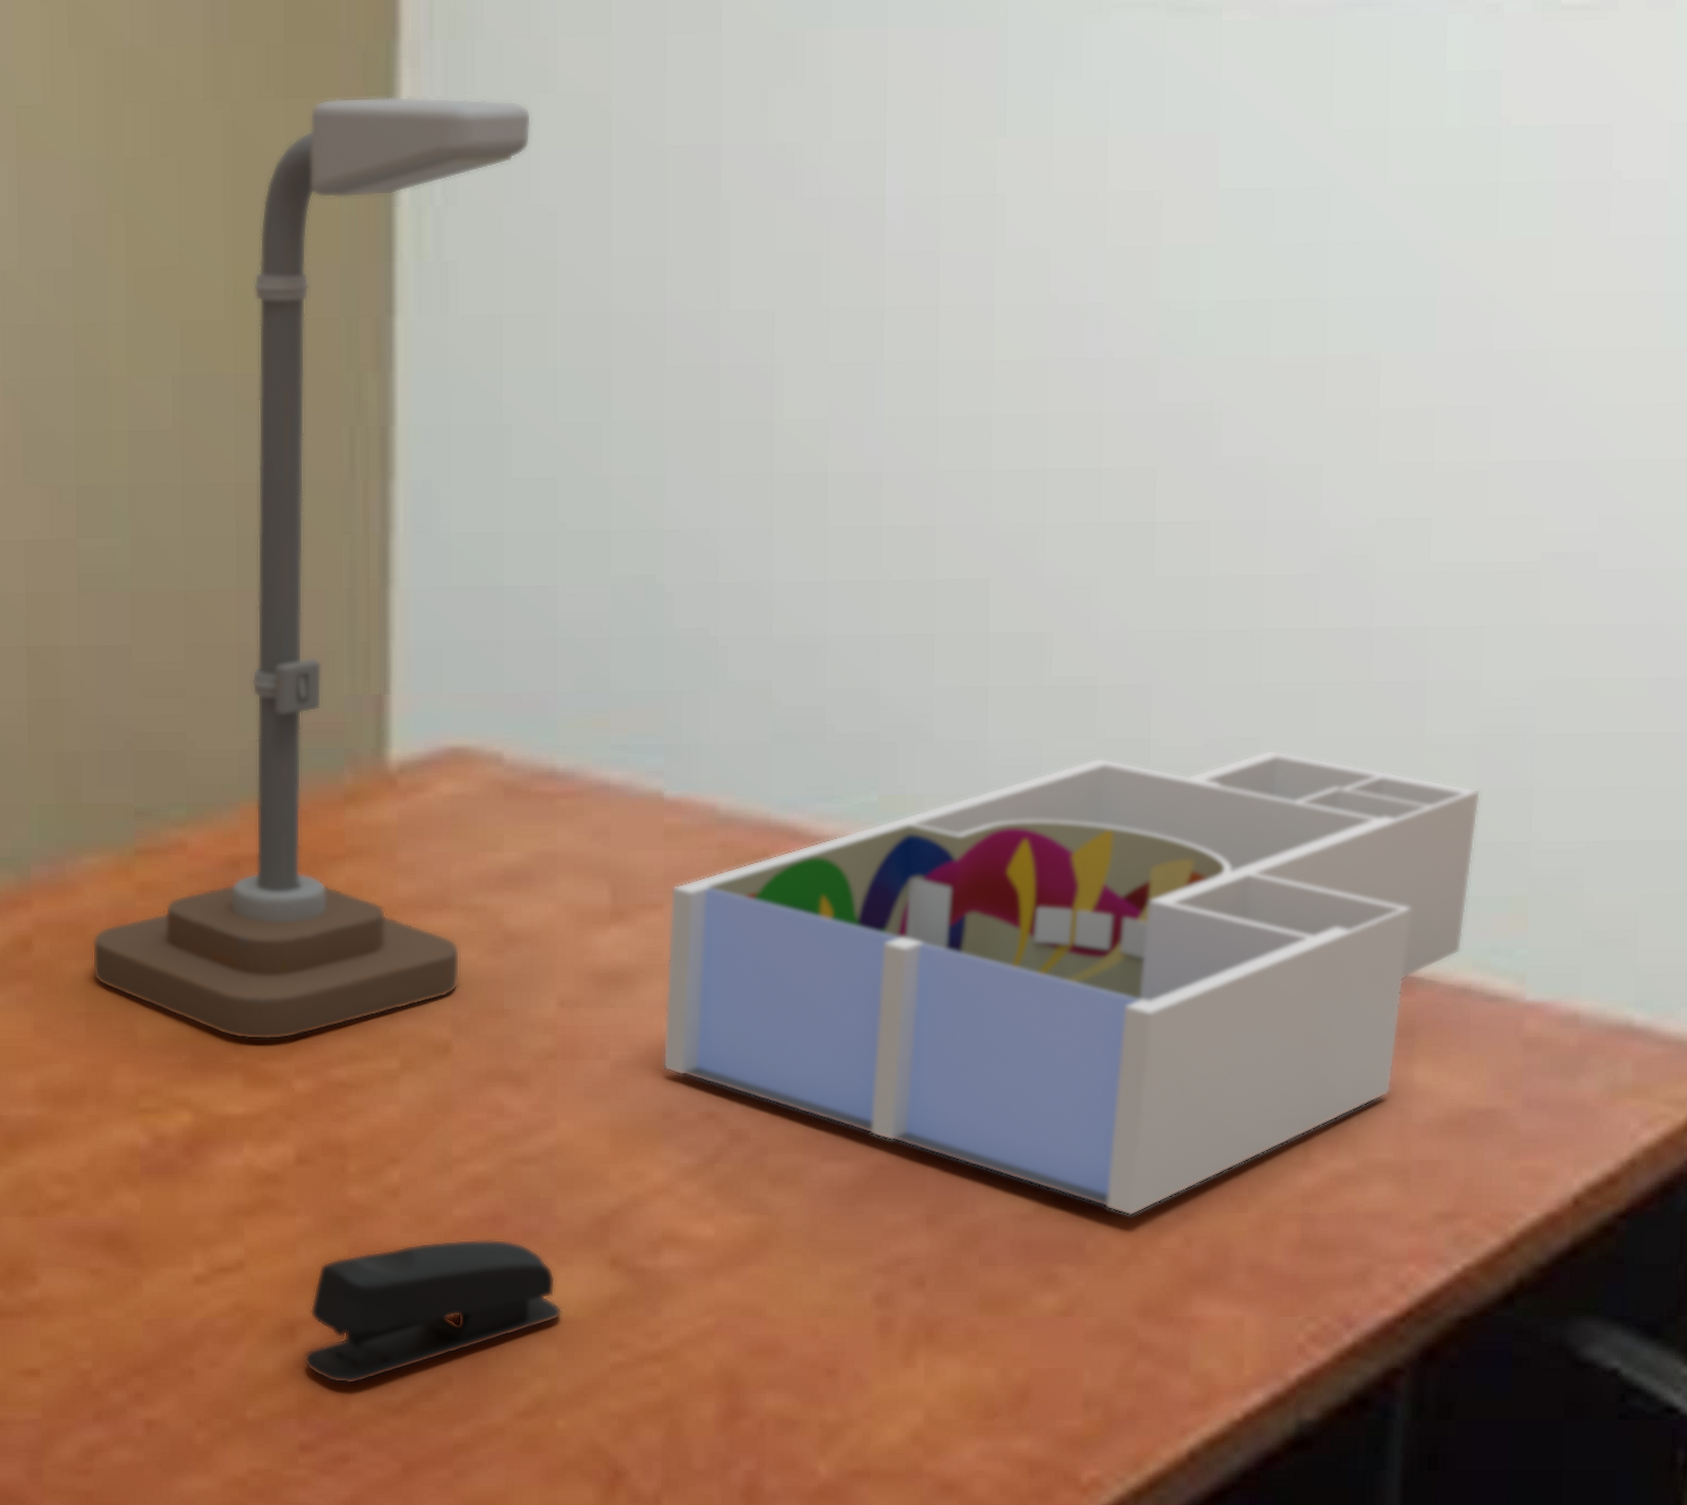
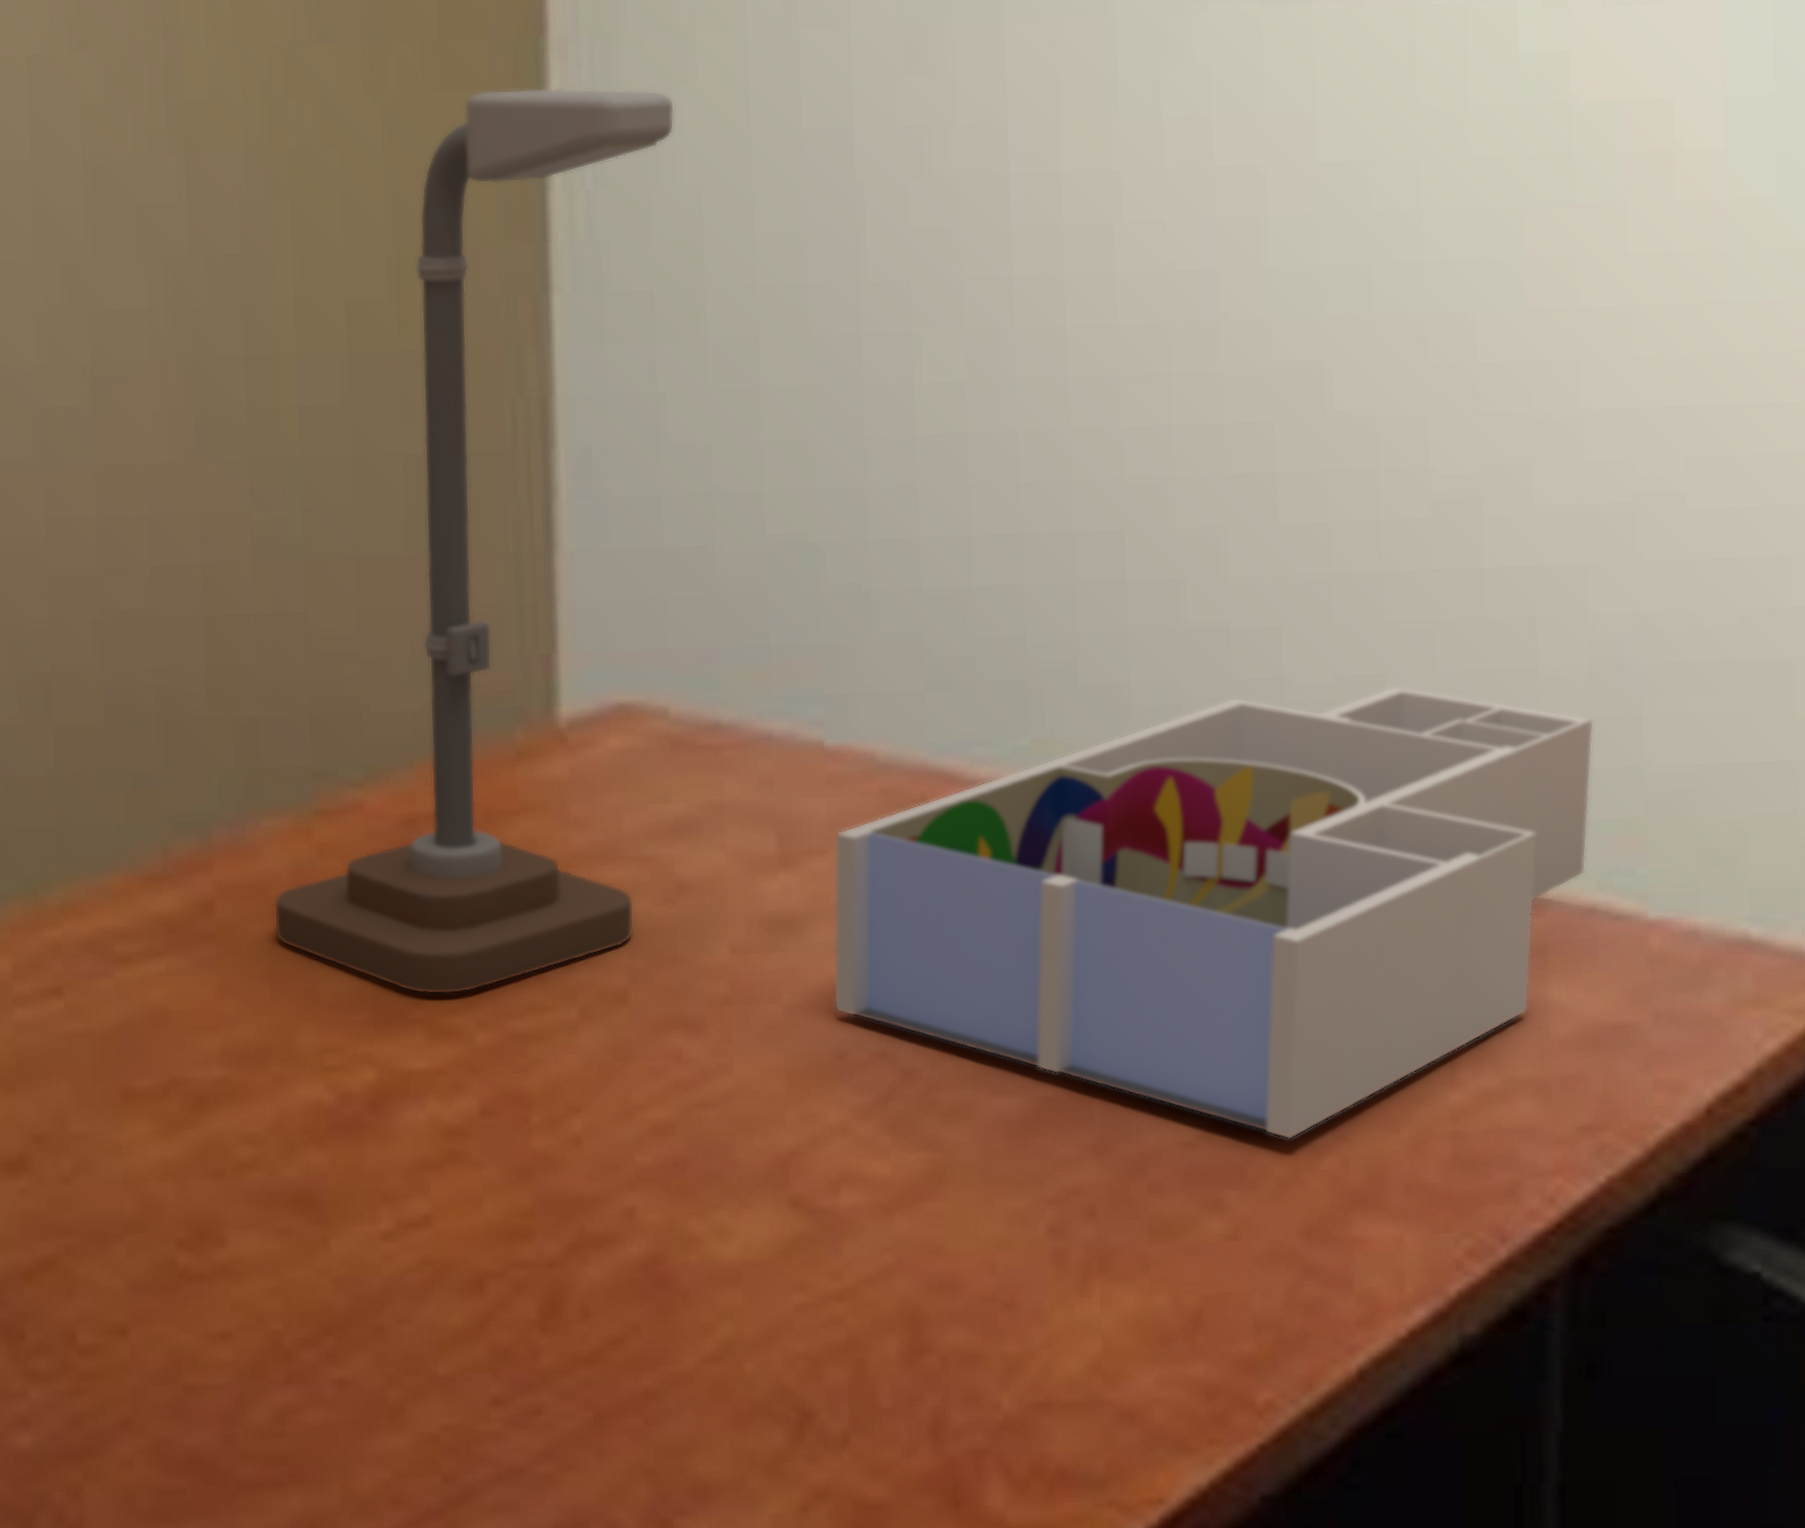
stapler: present [303,1239,562,1384] -> none [492,1184,746,1336]

